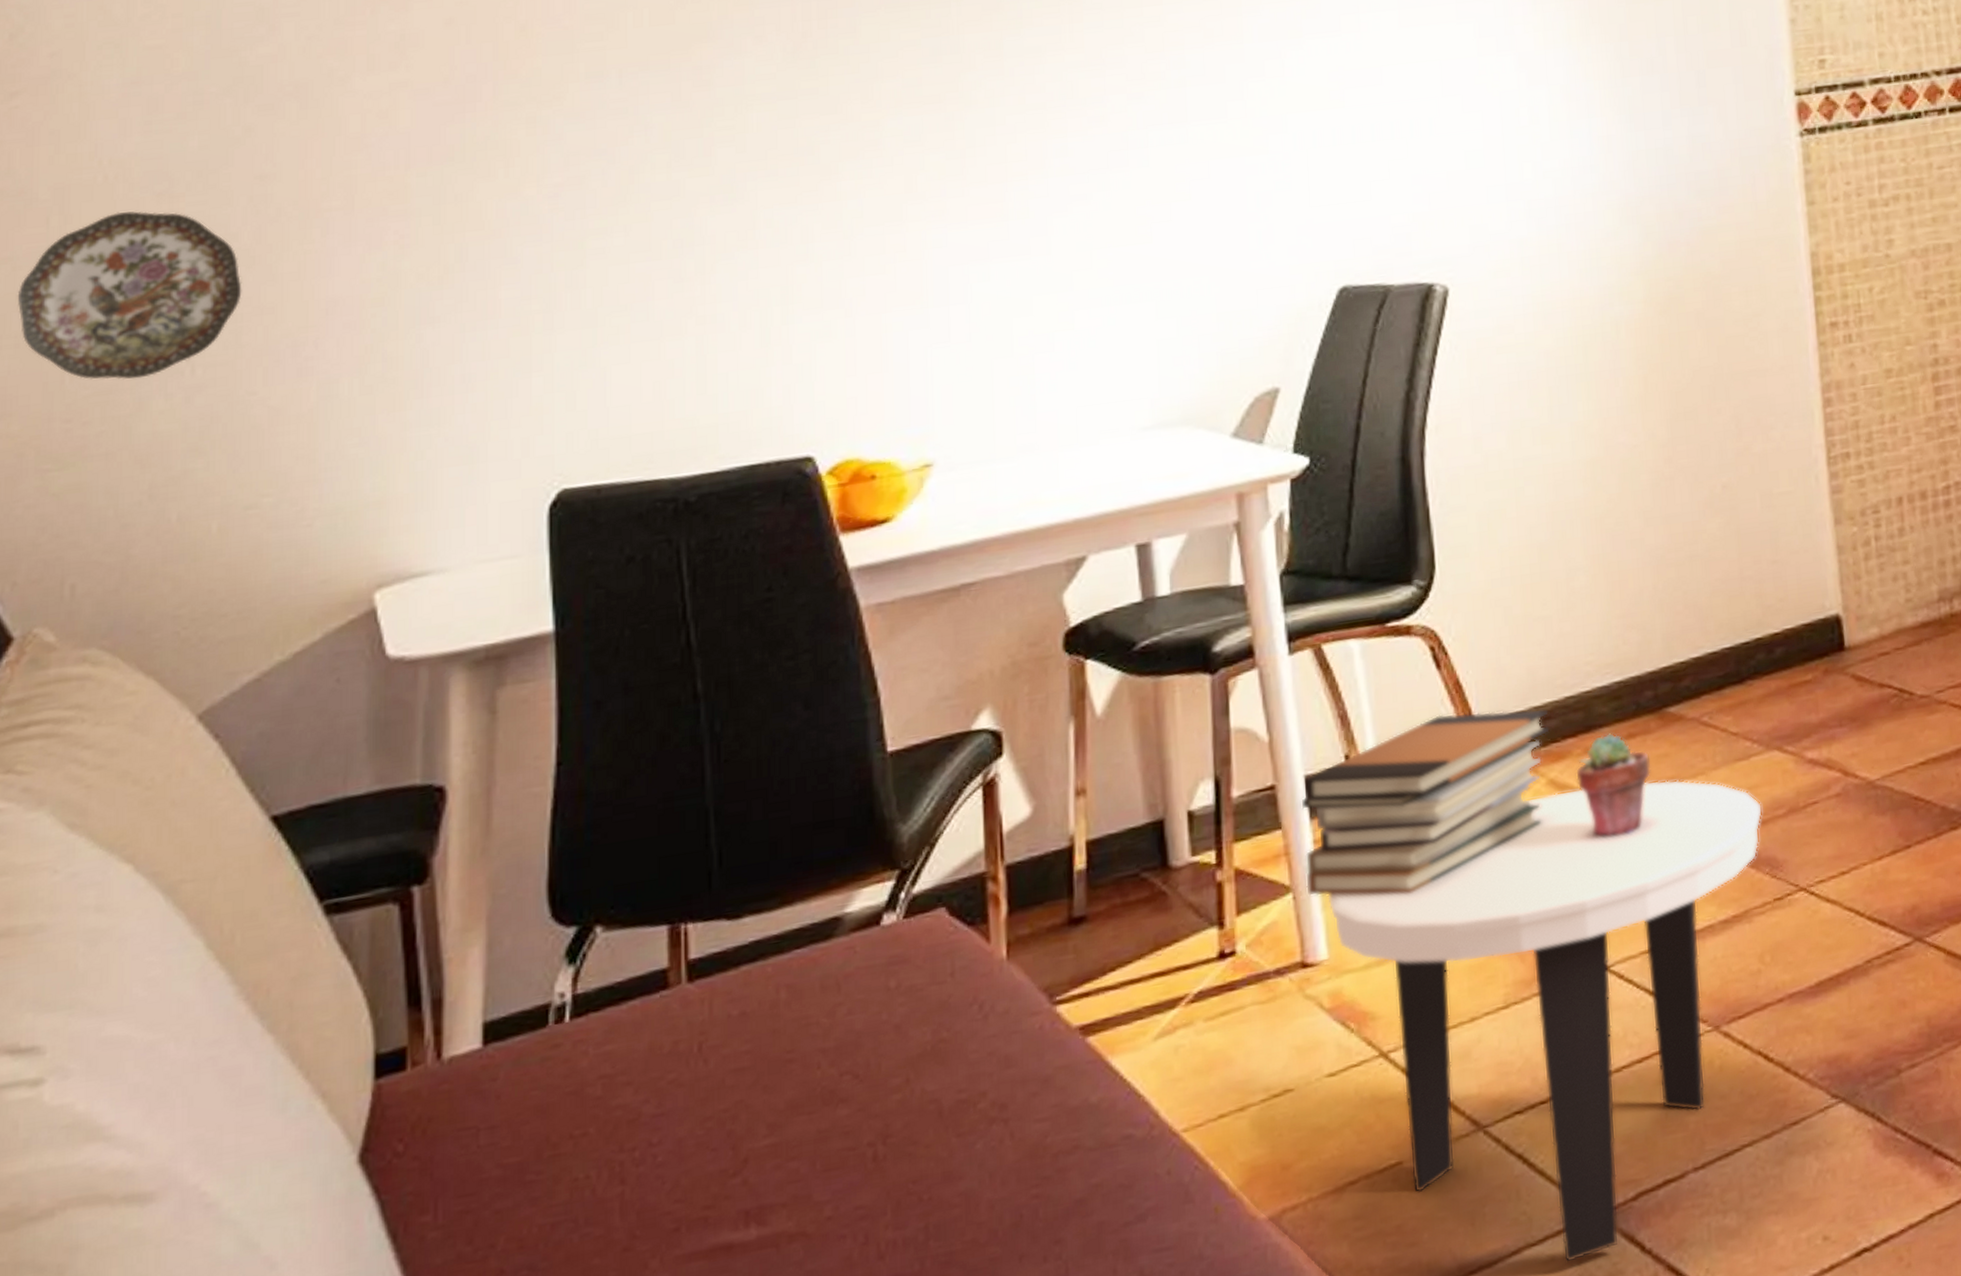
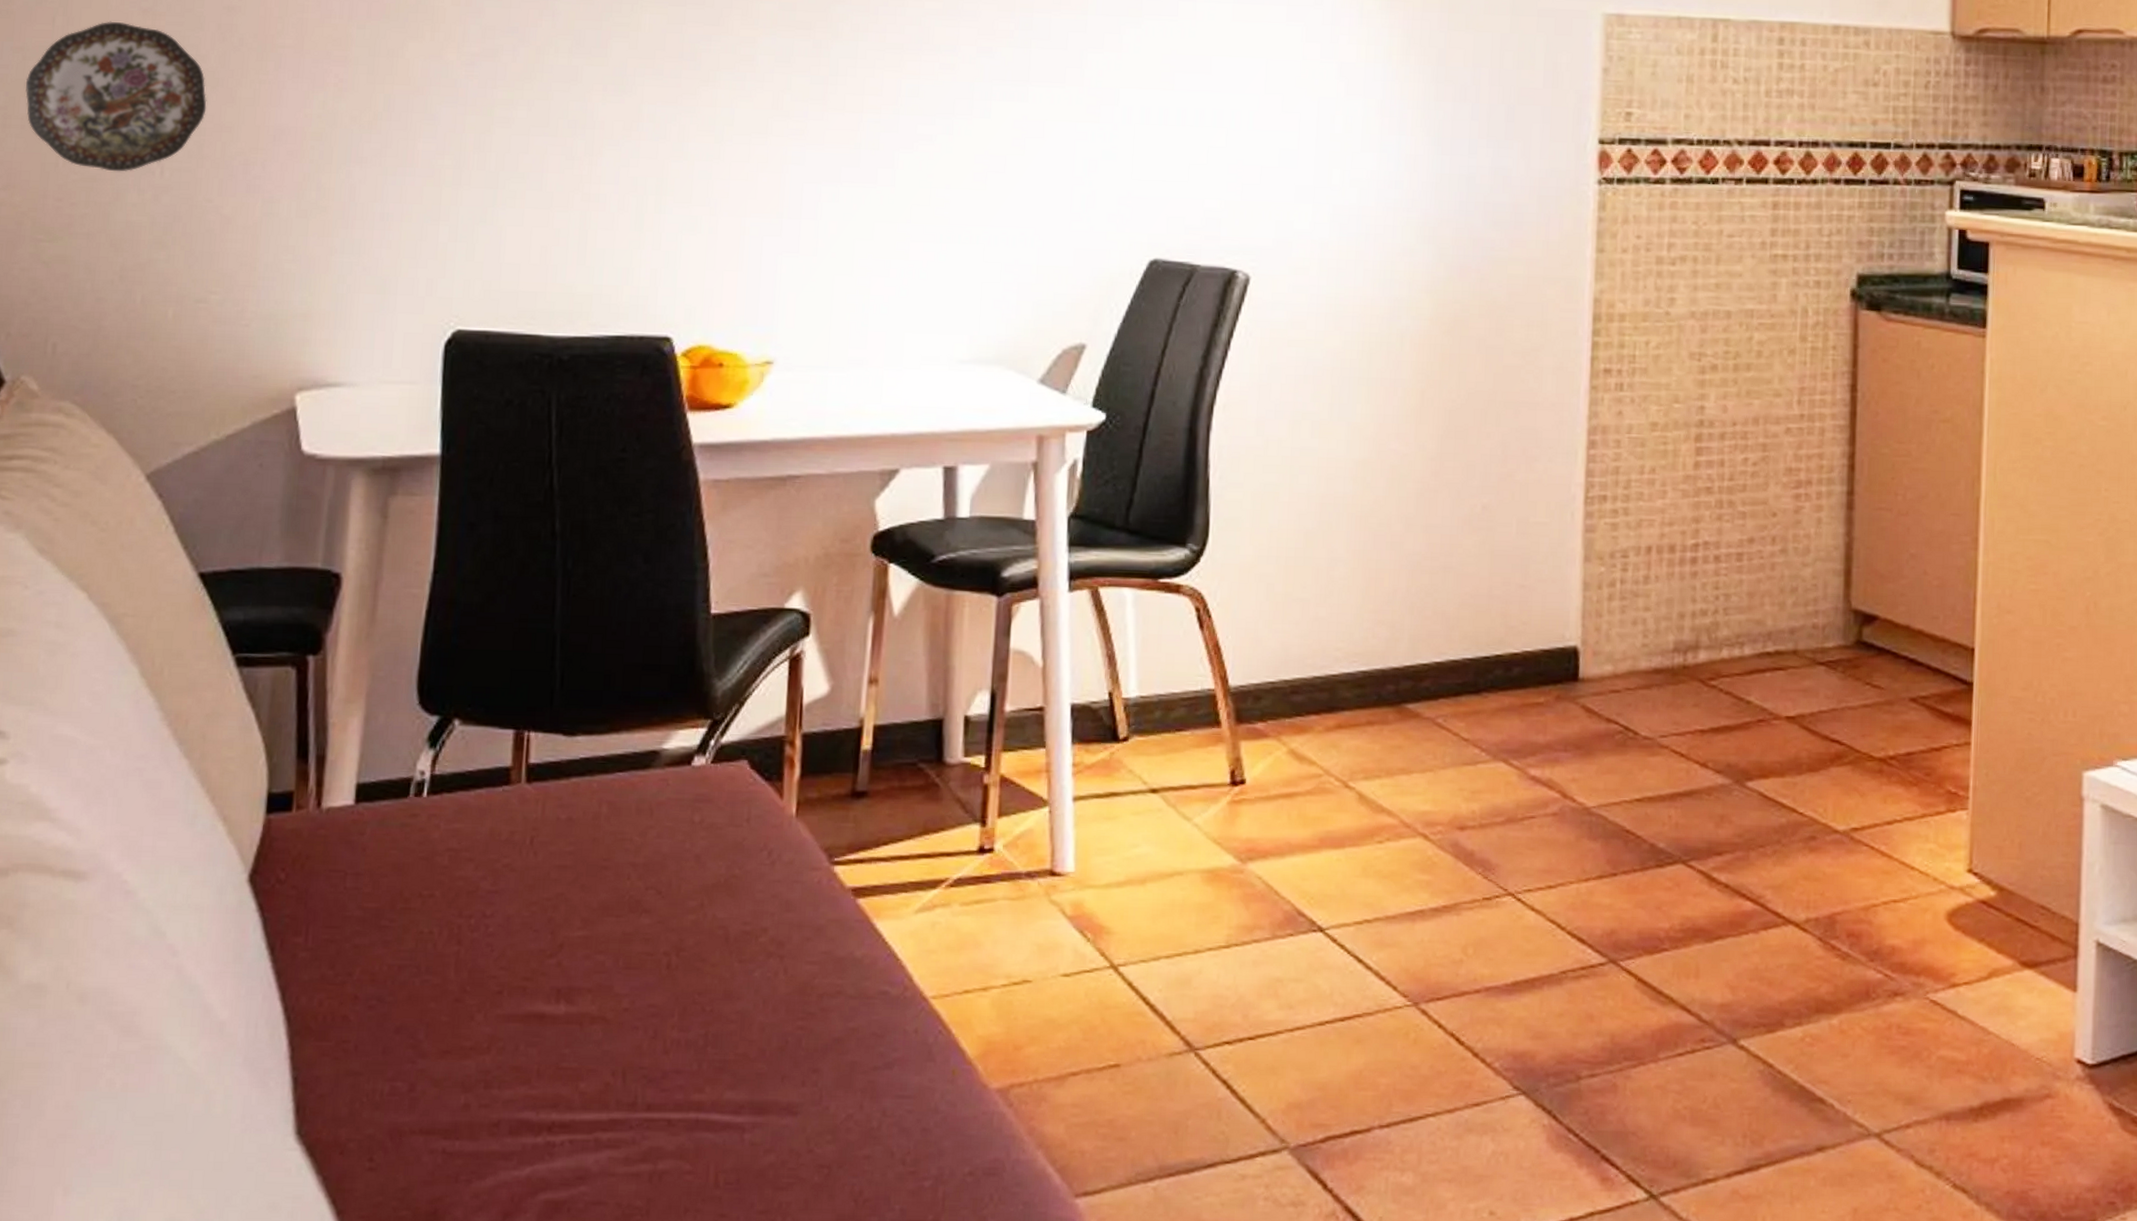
book stack: present [1300,708,1550,897] -> none [1062,671,1297,828]
side table: present [1328,779,1763,1262] -> none [1079,762,1483,1185]
potted succulent: present [1575,732,1651,838] -> none [1314,716,1385,813]

